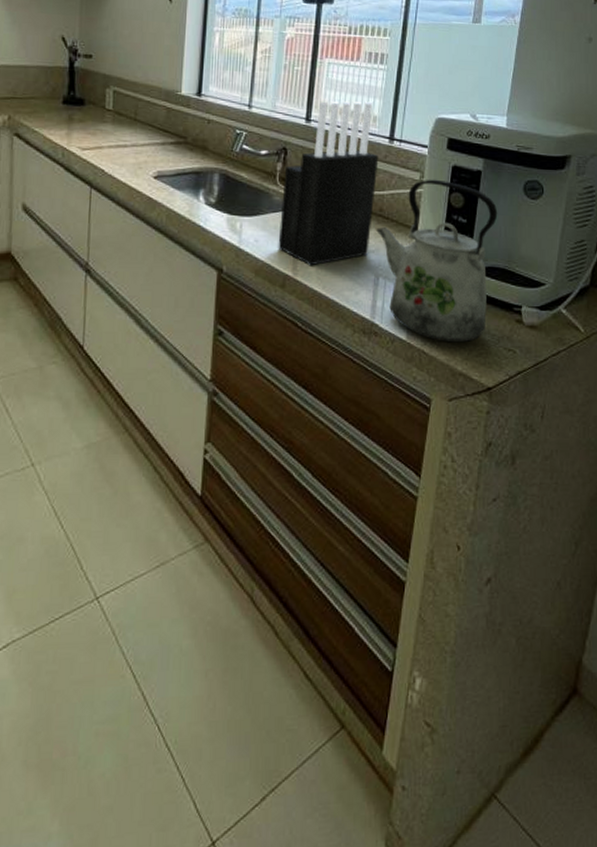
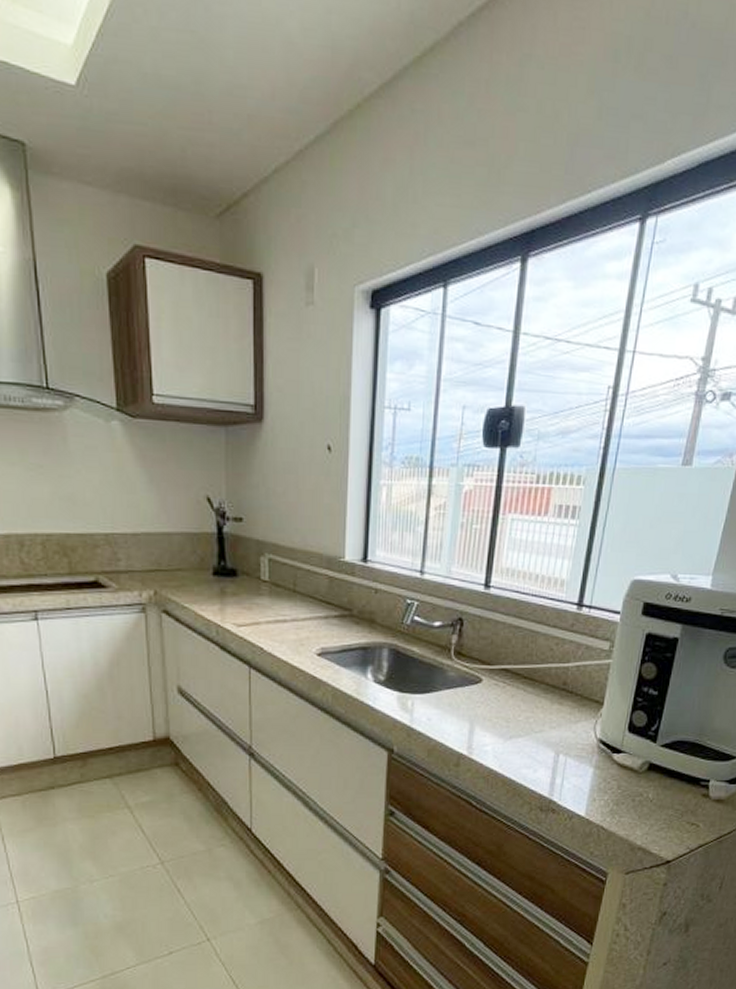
knife block: present [278,101,379,266] -> none [452,563,565,744]
kettle: present [376,179,498,343] -> none [558,648,693,818]

